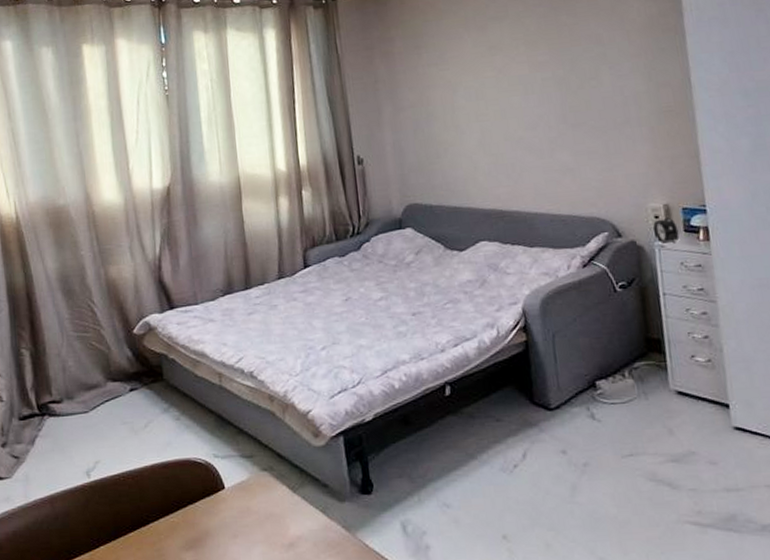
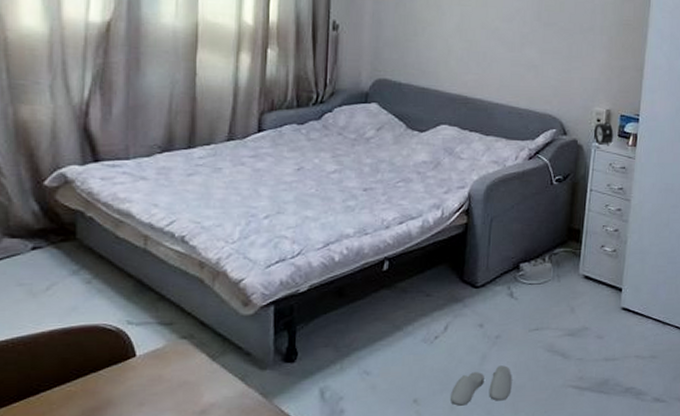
slippers: none [543,497,615,544] -> present [451,365,512,406]

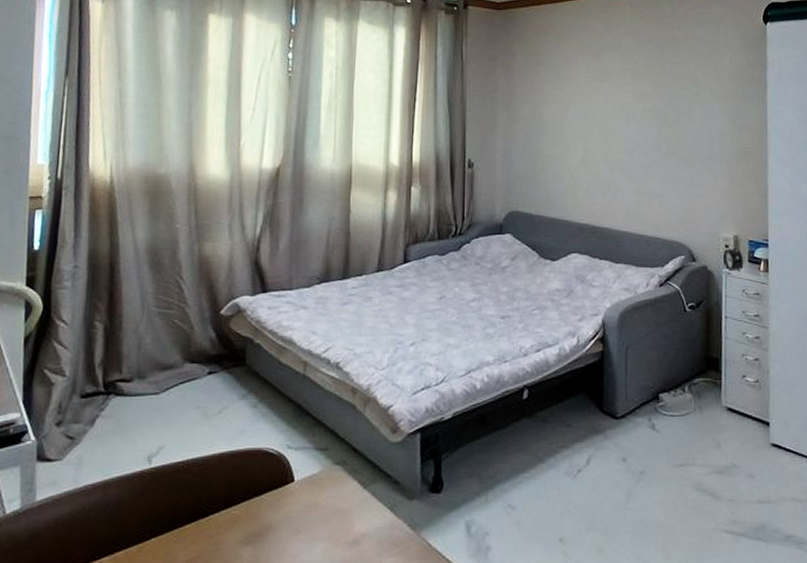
slippers: present [451,365,512,406] -> none [598,504,661,548]

